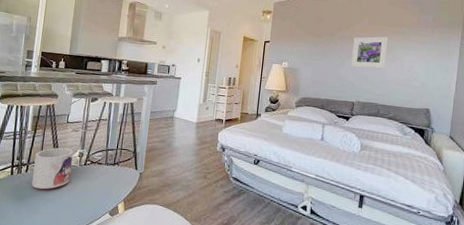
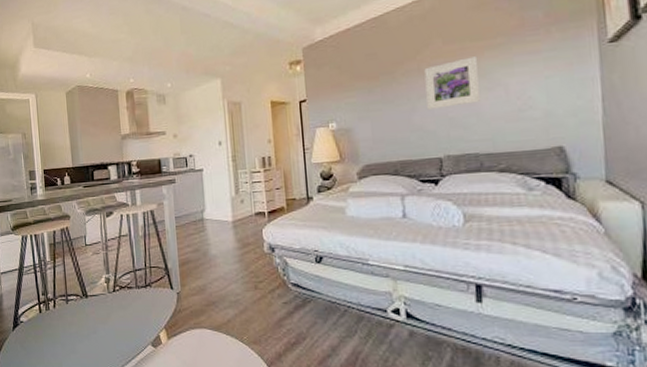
mug: present [31,147,74,190] -> none [60,275,102,325]

